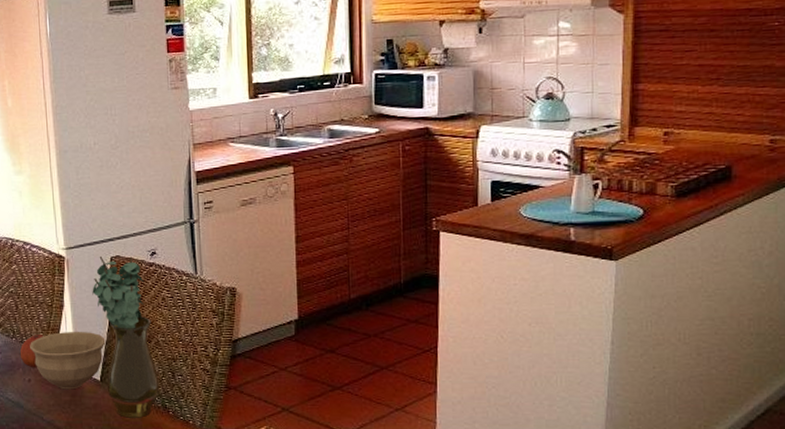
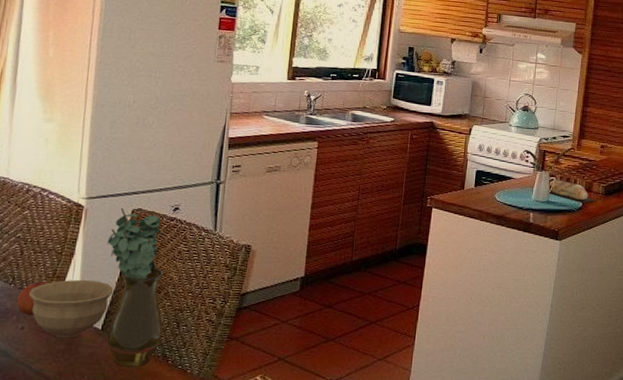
bread loaf: none [591,183,664,212] -> present [547,179,596,204]

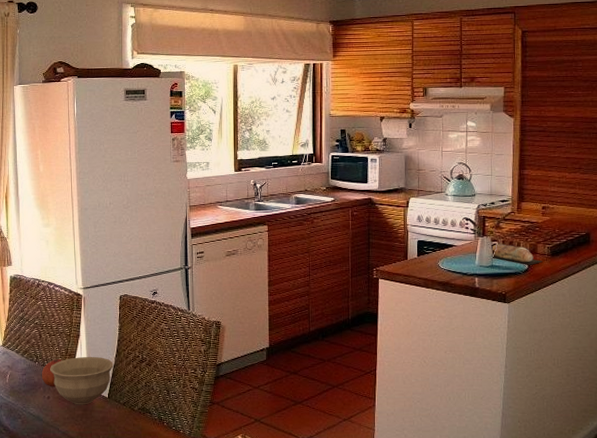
vase: present [107,207,164,367] -> none [104,294,157,428]

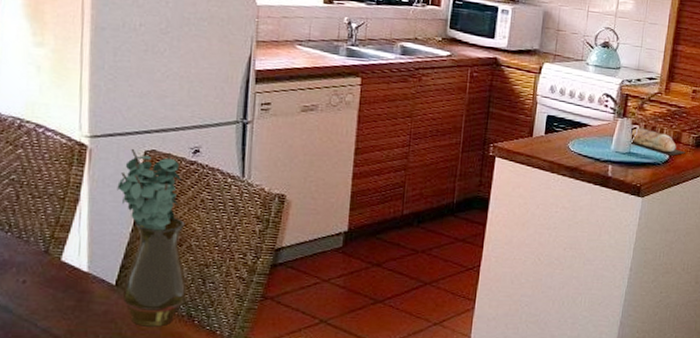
fruit: present [42,359,62,387] -> none [16,230,50,268]
bowl: present [50,356,114,405] -> none [30,229,128,294]
vase: none [104,294,157,428] -> present [117,148,187,327]

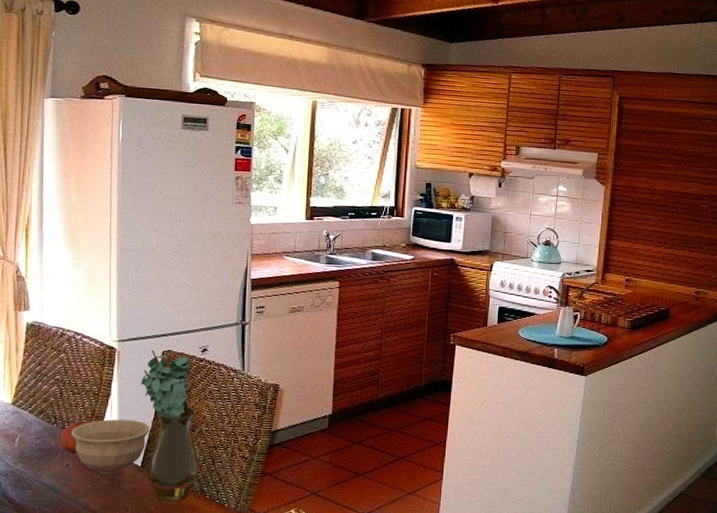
fruit: none [16,230,50,268] -> present [61,421,87,454]
bowl: none [30,229,128,294] -> present [71,419,150,475]
bread loaf: present [629,128,686,157] -> none [571,314,622,339]

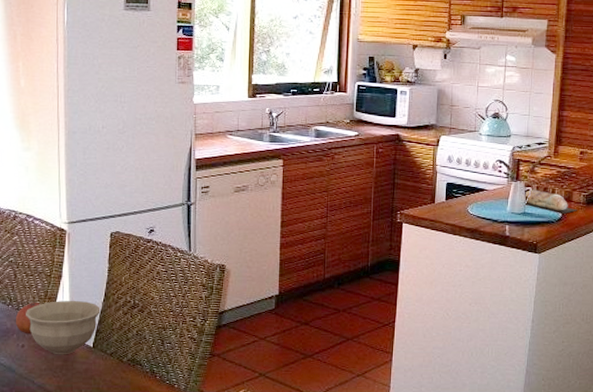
vase: present [141,349,199,501] -> none [91,231,149,382]
bread loaf: none [571,314,622,339] -> present [523,189,577,215]

